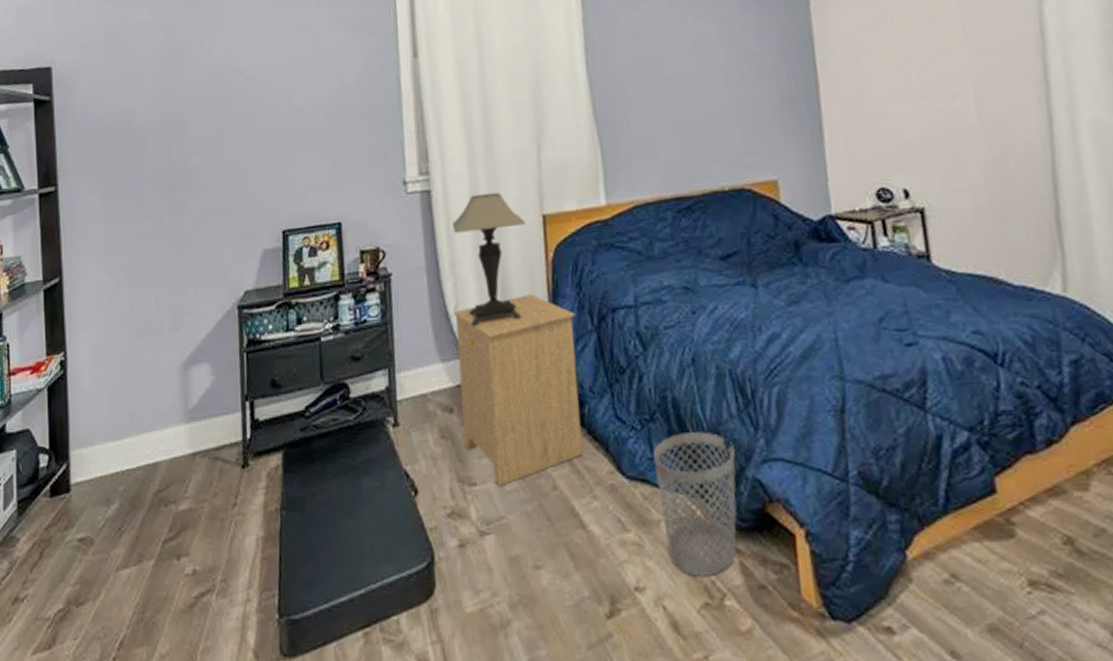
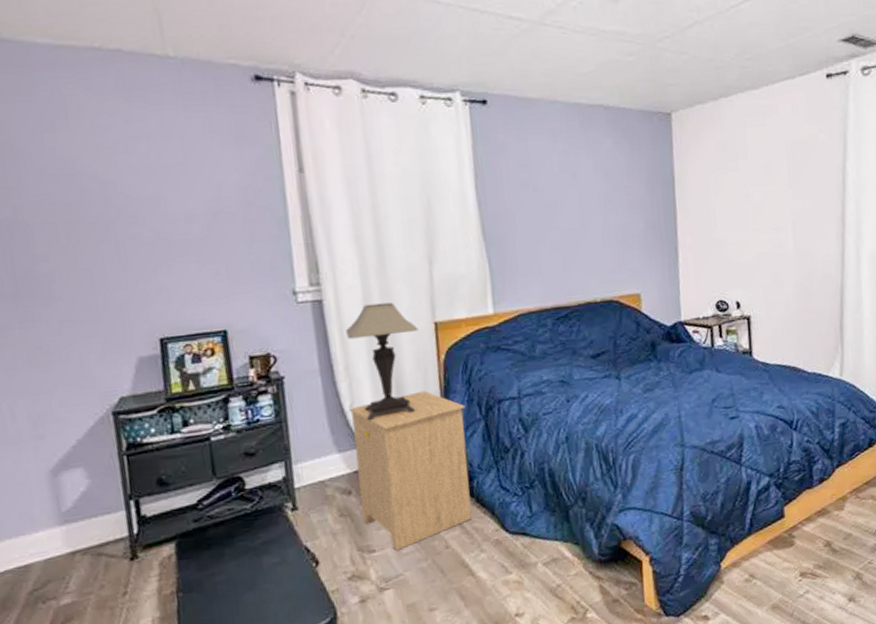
wastebasket: present [652,432,737,577] -> none [531,493,599,600]

